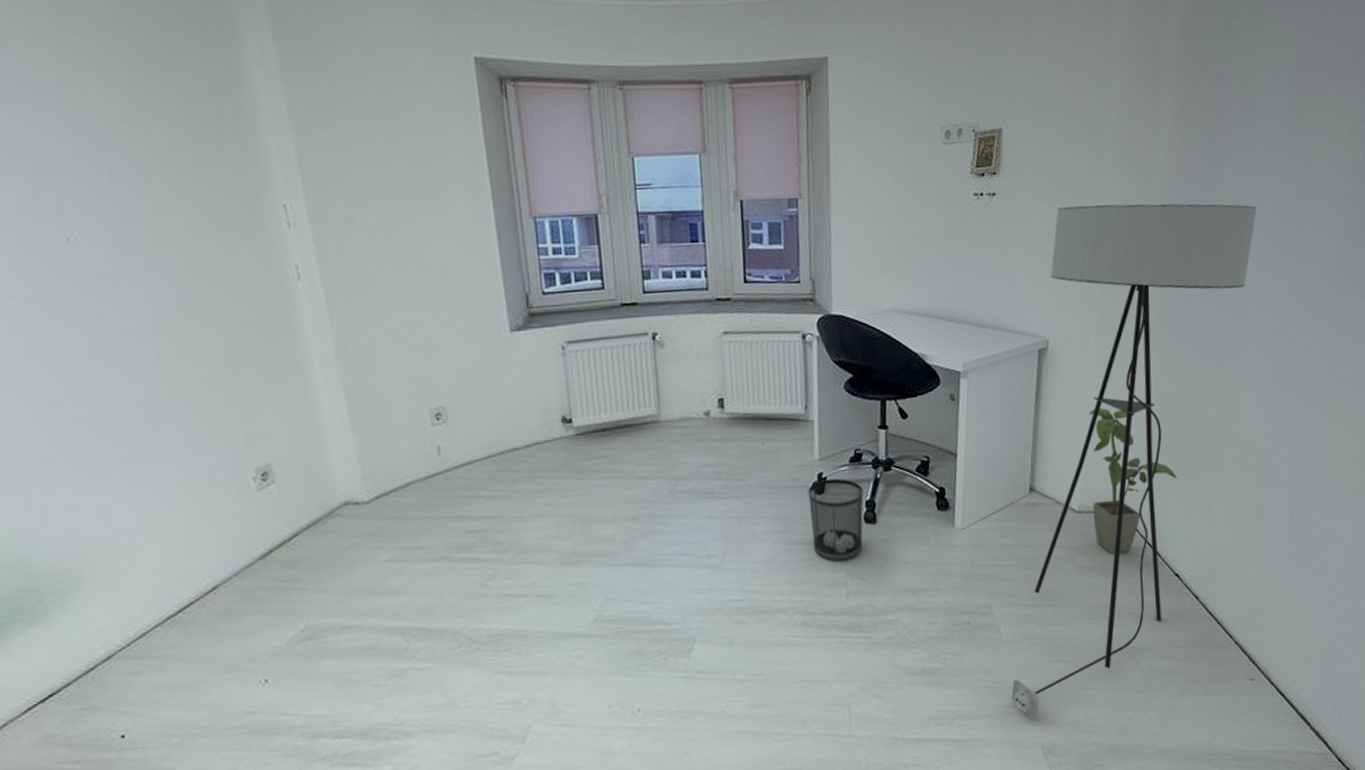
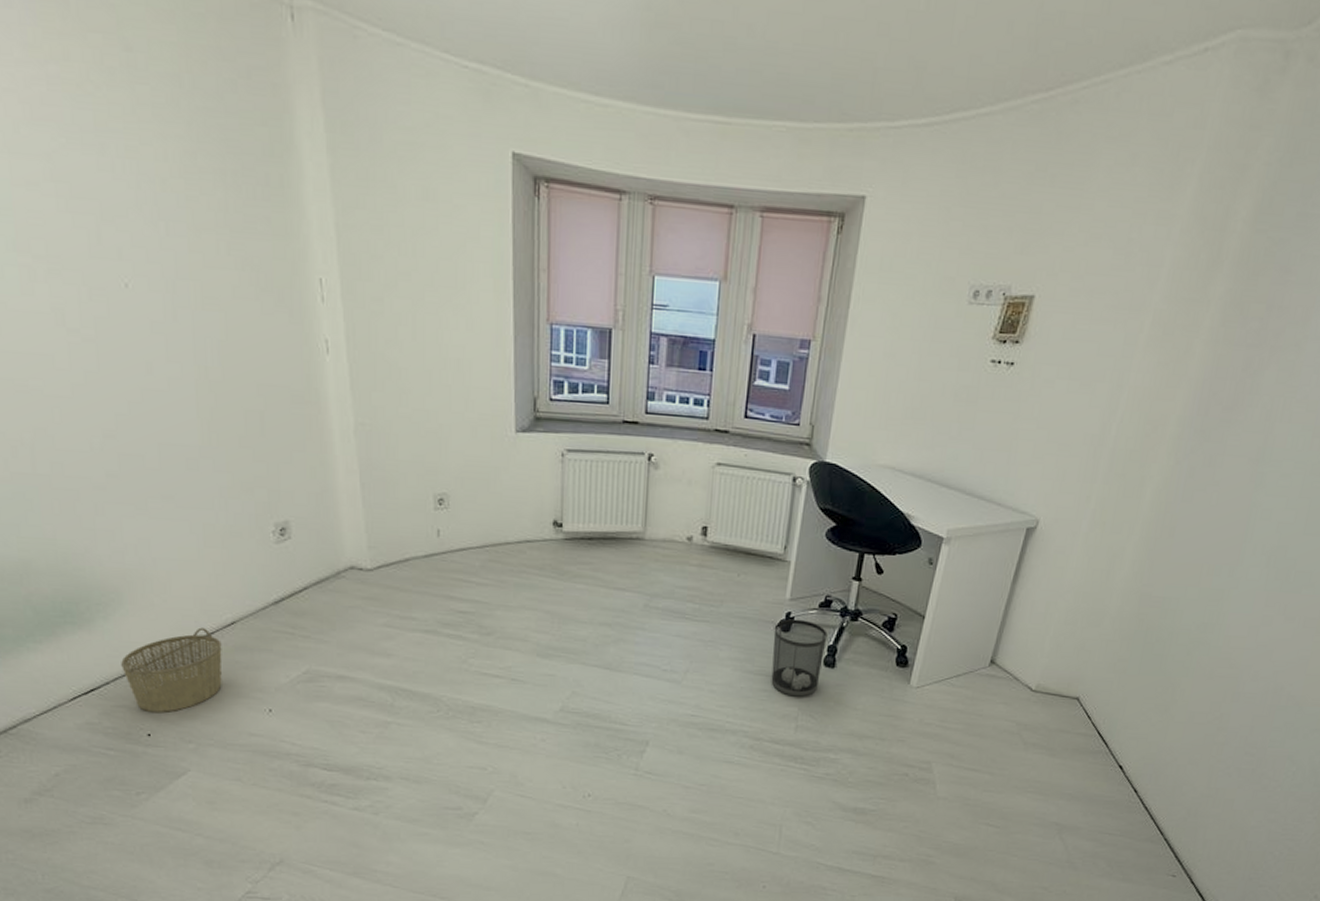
basket: none [84,599,207,710] -> present [121,627,223,713]
floor lamp: present [1010,203,1257,721] -> none [932,387,1291,873]
house plant: present [1089,408,1178,554] -> none [1046,595,1143,738]

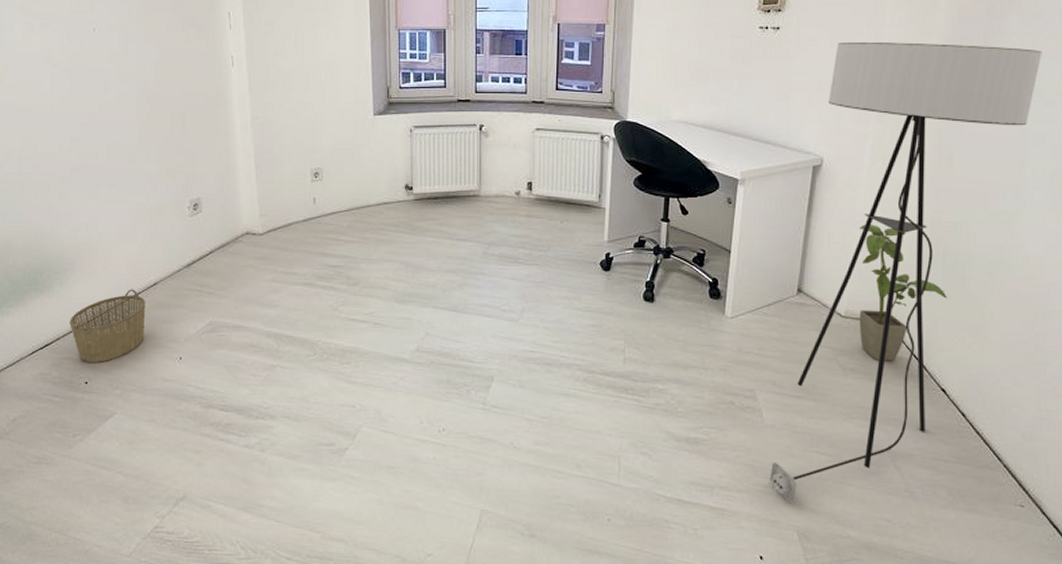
waste bin: present [771,619,828,697] -> none [596,259,644,331]
floor lamp: none [932,387,1291,873] -> present [768,41,1042,504]
house plant: none [1046,595,1143,738] -> present [859,224,949,362]

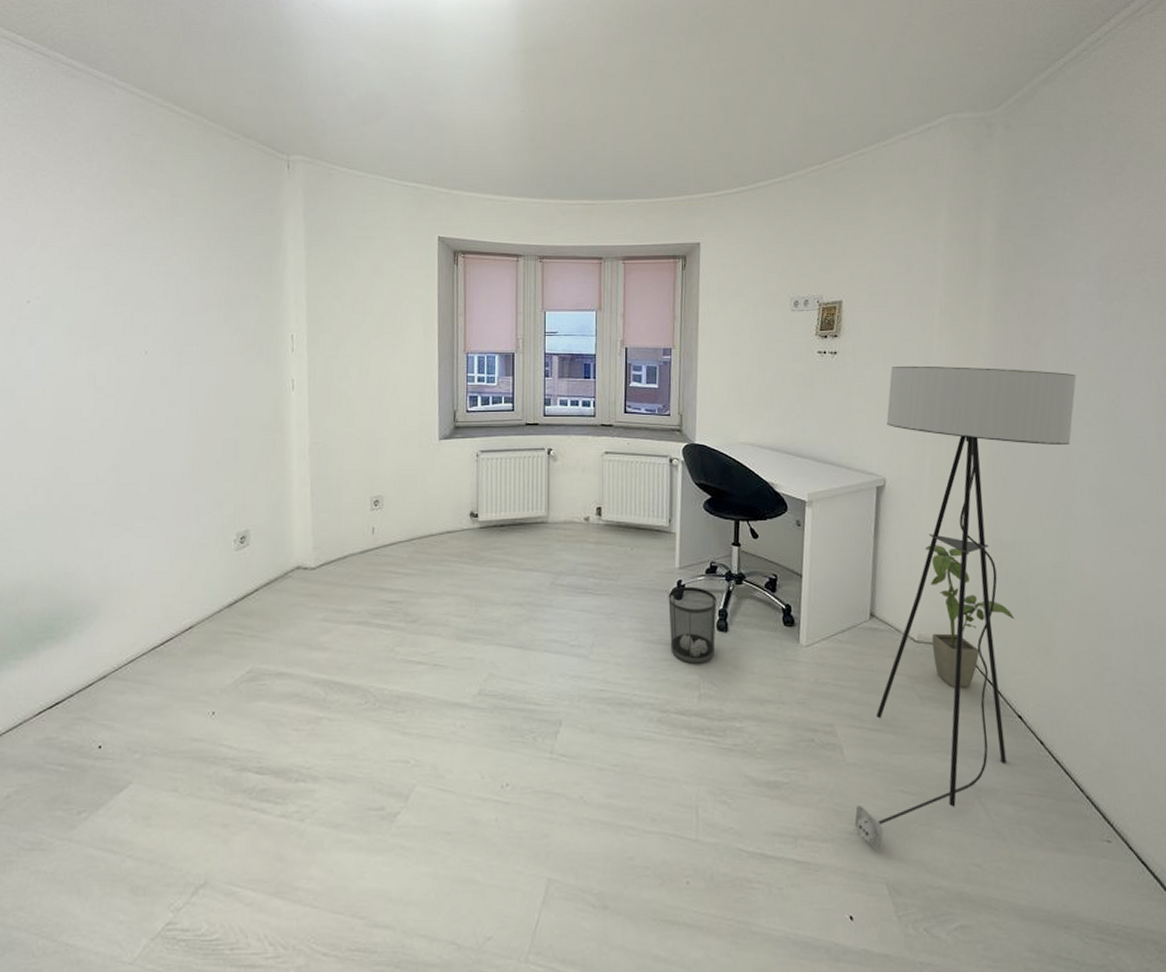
basket: present [70,289,146,364] -> none [87,634,178,723]
waste bin: none [596,259,644,331] -> present [668,586,717,664]

